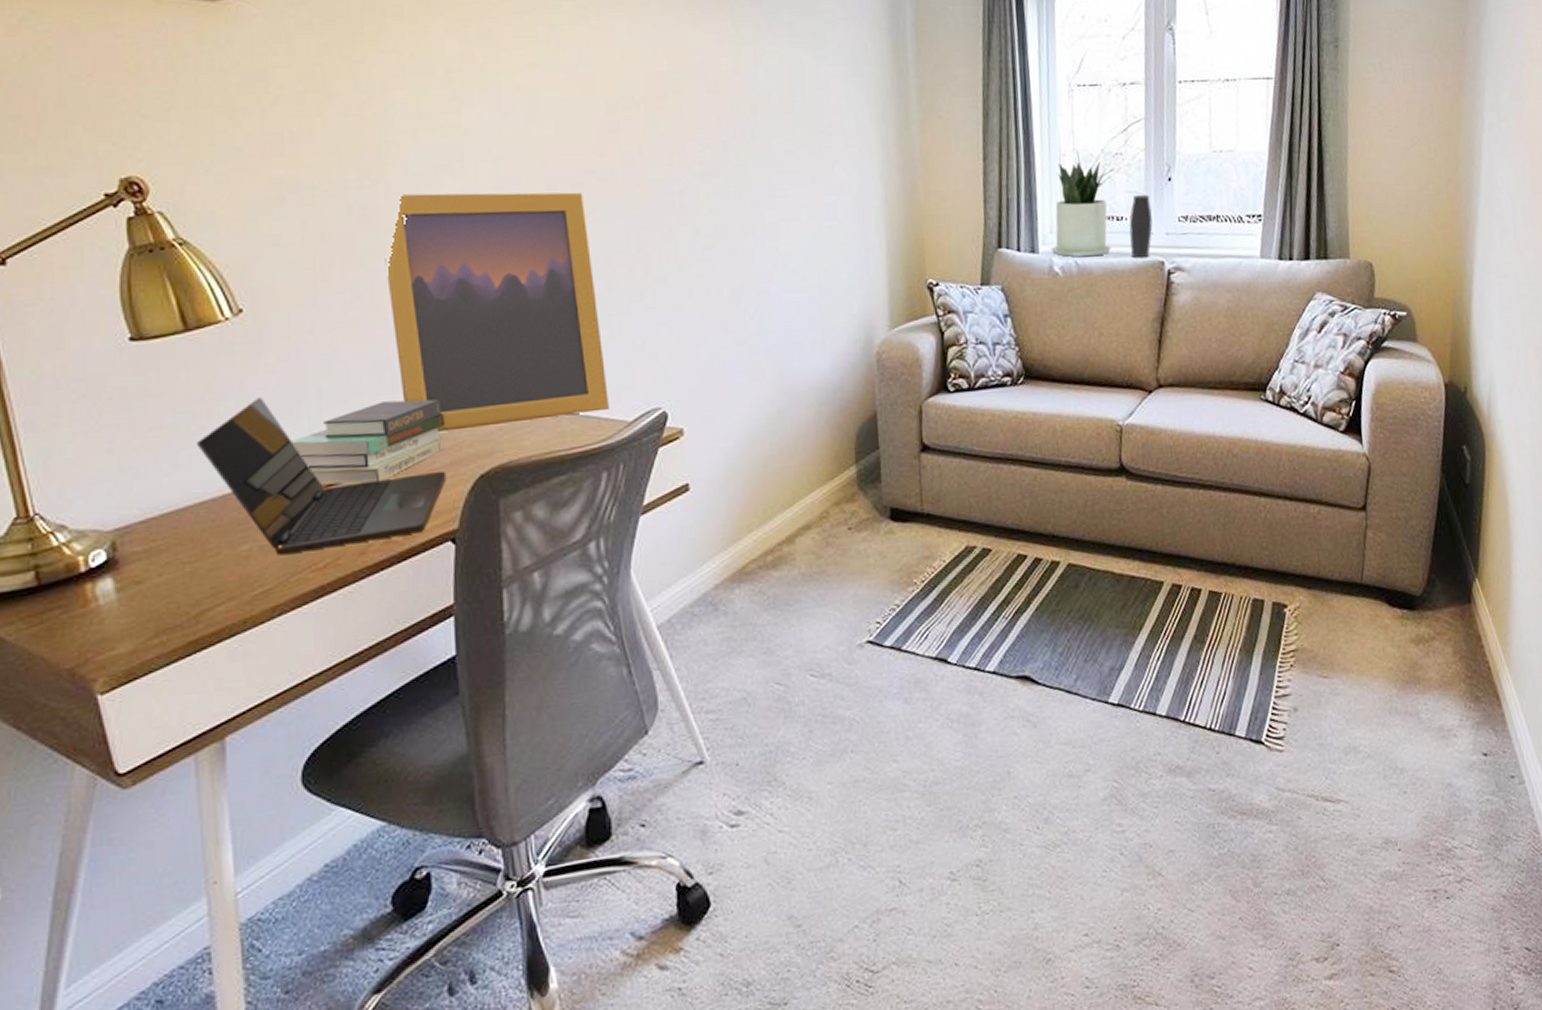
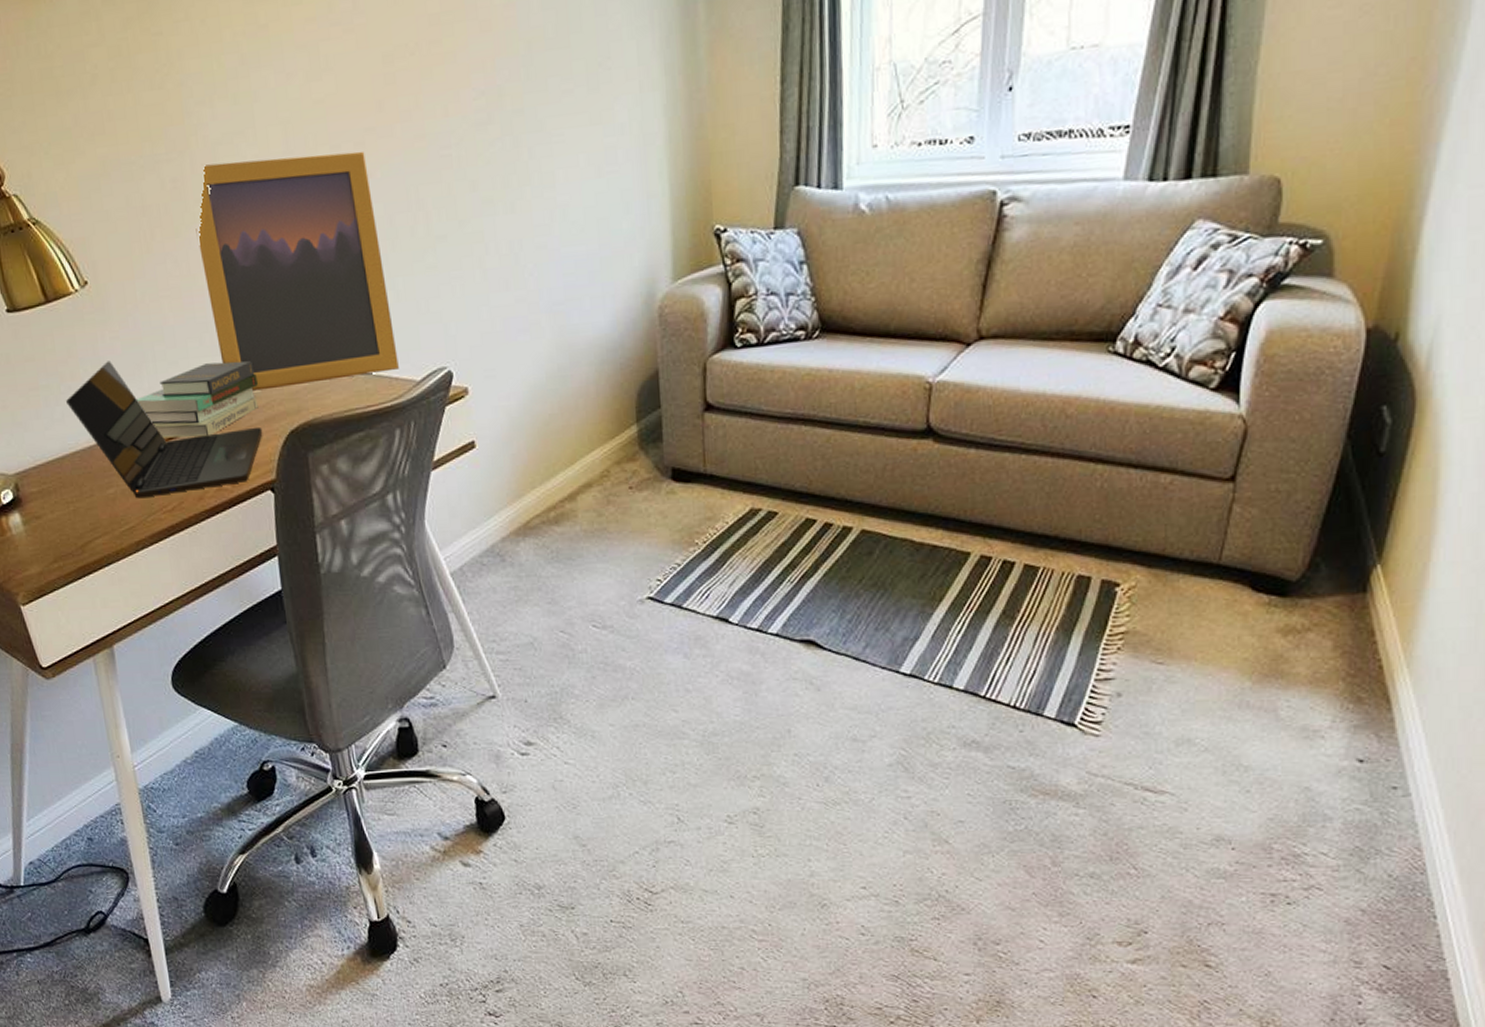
planter: present [1050,162,1112,258] -> none [856,74,931,192]
vase: present [1129,194,1153,257] -> none [954,110,985,188]

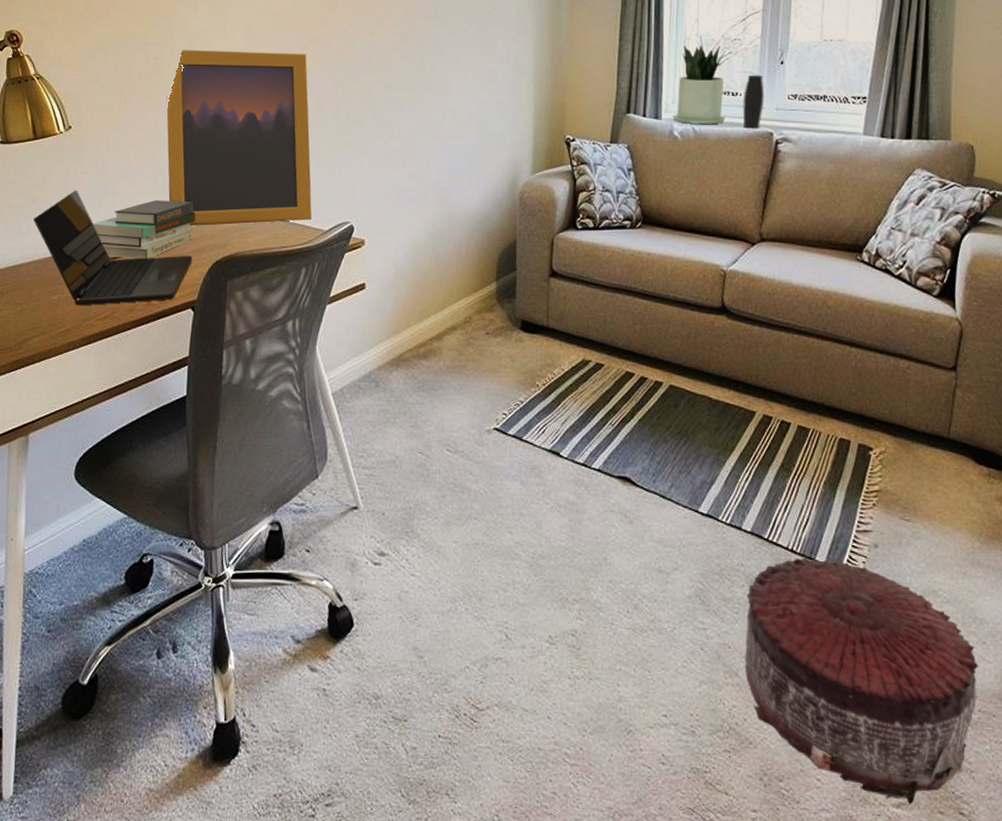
planter: none [856,74,931,192] -> present [672,46,726,125]
vase: none [954,110,985,188] -> present [743,74,764,128]
pouf: none [956,713,1238,961] -> present [745,558,978,805]

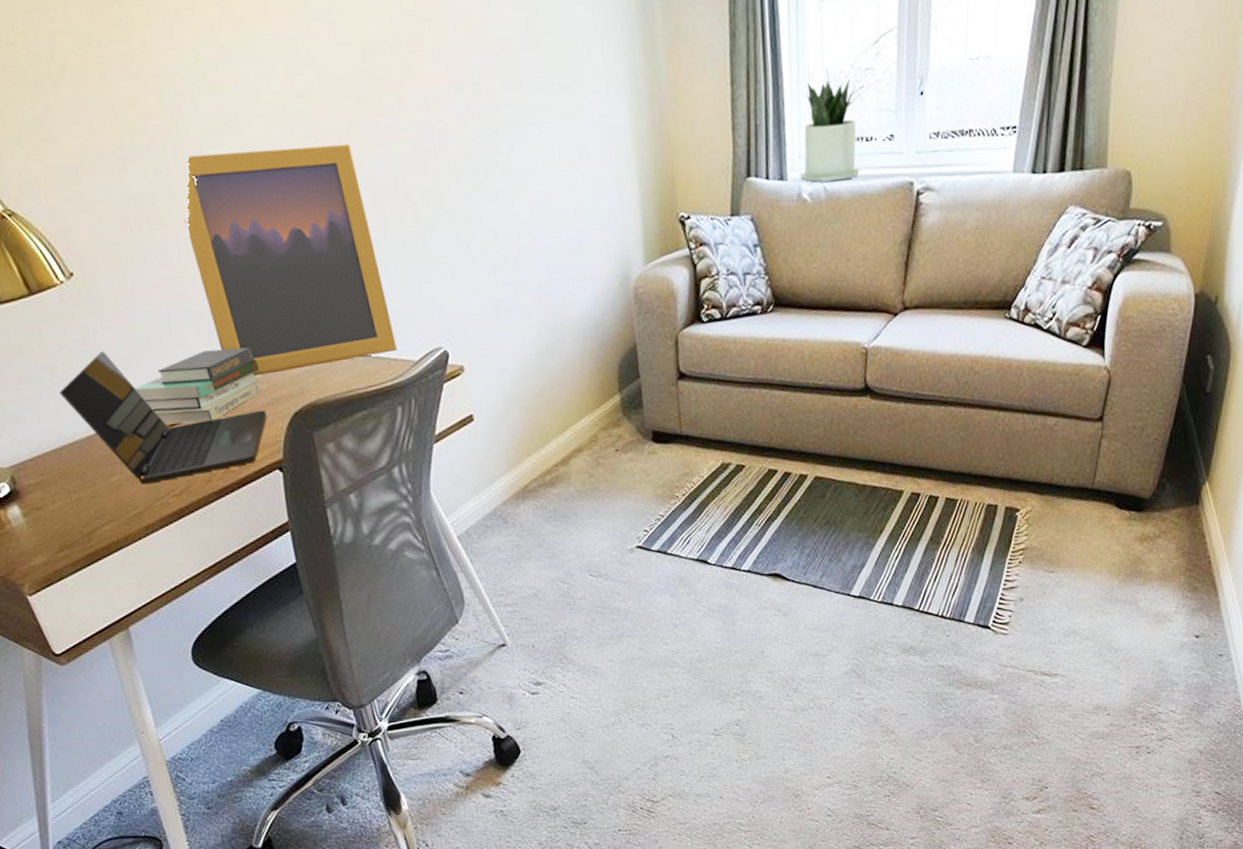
vase: present [743,74,764,128] -> none [878,111,903,179]
pouf: present [745,558,978,805] -> none [899,617,1112,810]

